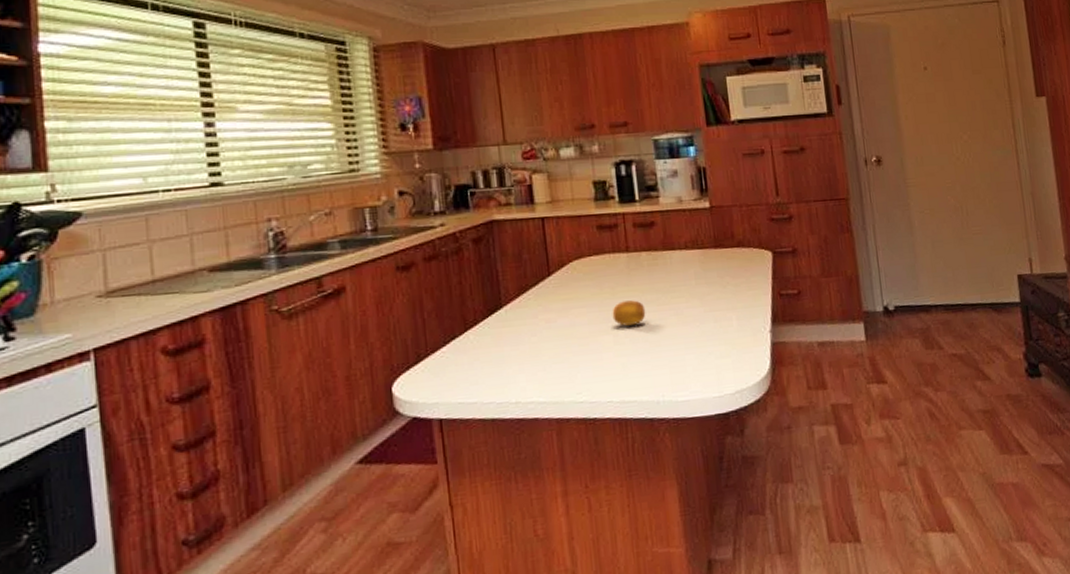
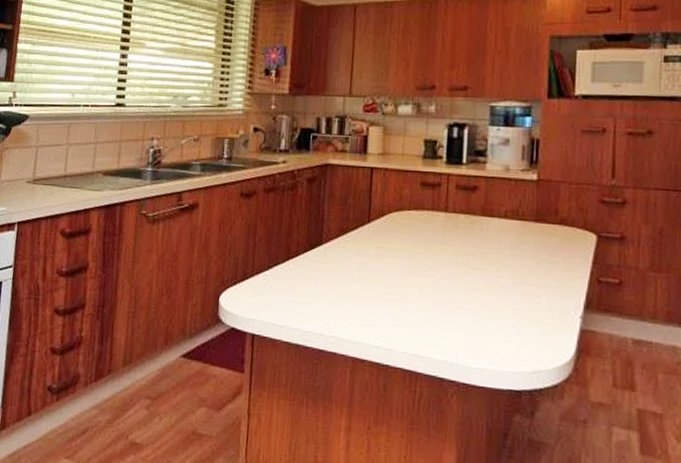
fruit: present [612,300,646,326] -> none [421,258,454,284]

